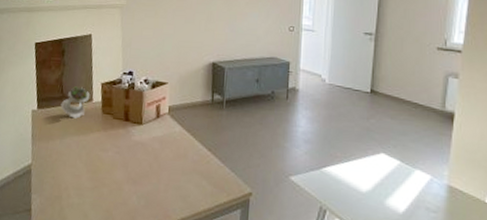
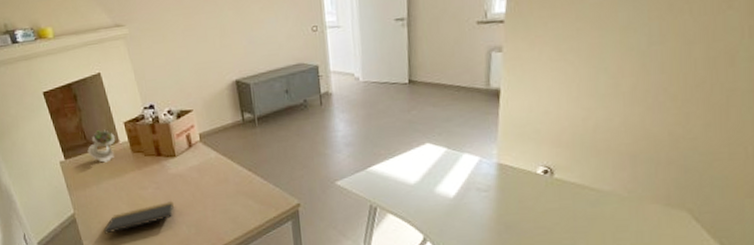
notepad: none [54,168,130,191] -> present [103,201,174,234]

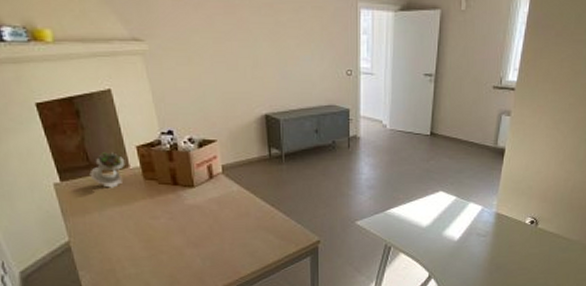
notepad: present [103,201,174,234] -> none [104,233,188,265]

